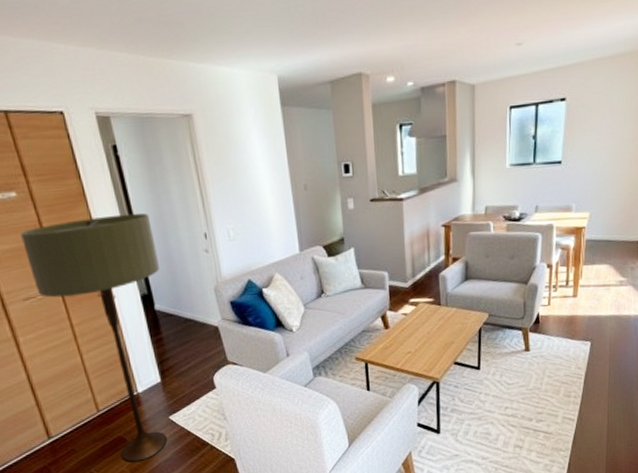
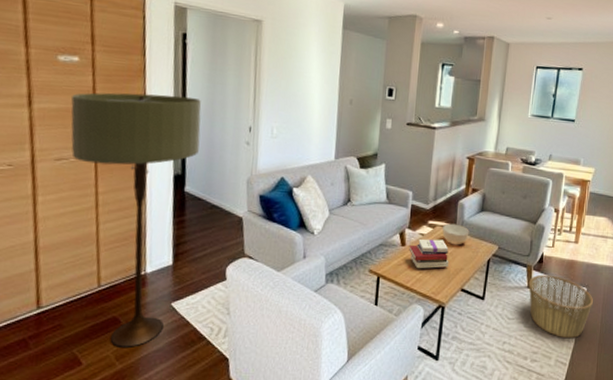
books: none [393,316,438,348] -> present [409,238,449,269]
bowl: none [425,297,456,320] -> present [442,223,470,245]
basket: none [526,334,598,395] -> present [528,274,593,339]

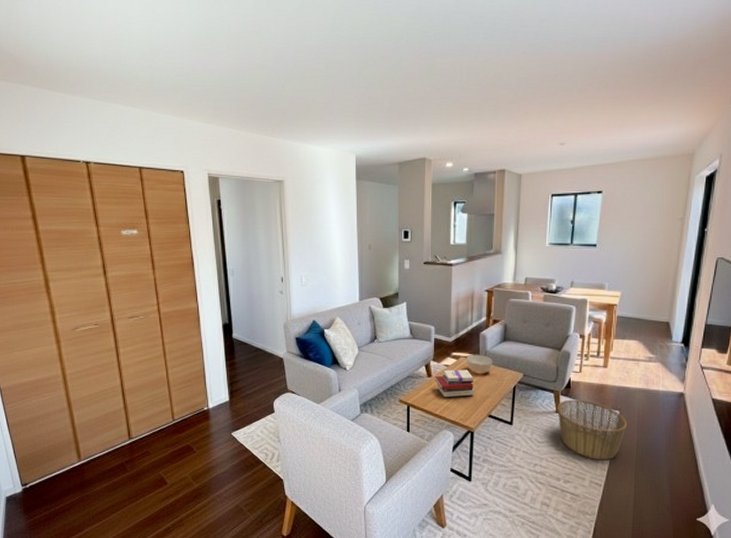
floor lamp: present [71,92,202,347] -> none [136,255,241,470]

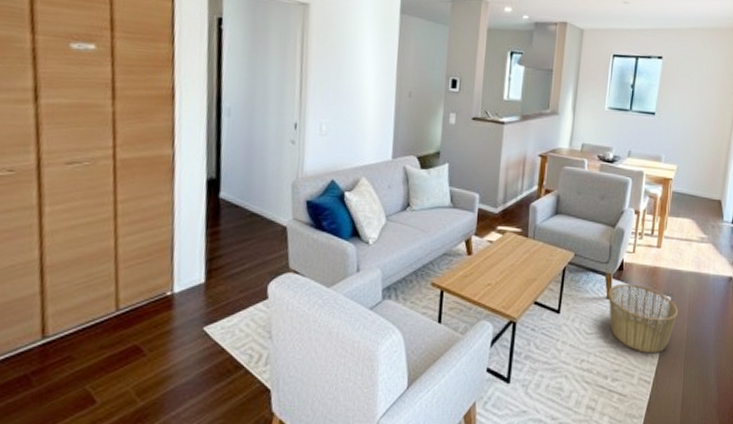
books: present [435,369,475,397] -> none [476,246,520,280]
bowl: present [465,354,493,374] -> none [512,229,543,253]

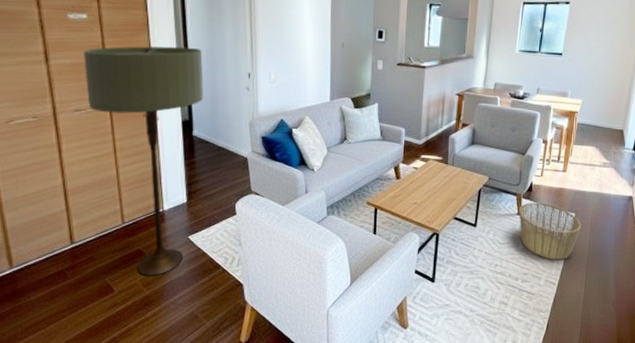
floor lamp: none [85,85,239,381] -> present [84,46,204,276]

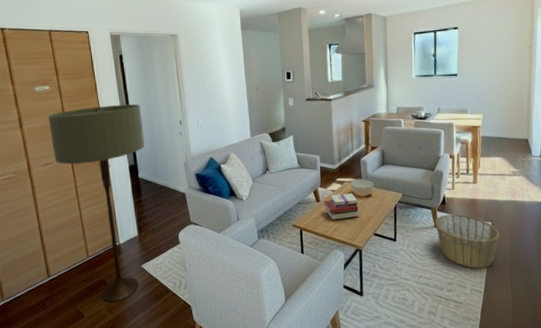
books: none [403,172,442,199] -> present [323,193,360,219]
bowl: none [434,157,461,177] -> present [349,178,375,197]

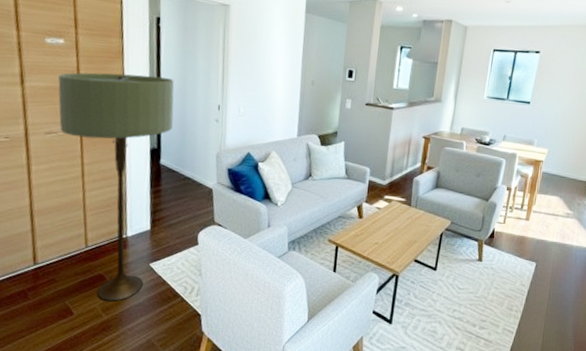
books: present [323,193,360,219] -> none [366,212,404,241]
bowl: present [349,178,375,197] -> none [397,198,424,219]
basket: present [435,214,499,269] -> none [479,249,542,309]

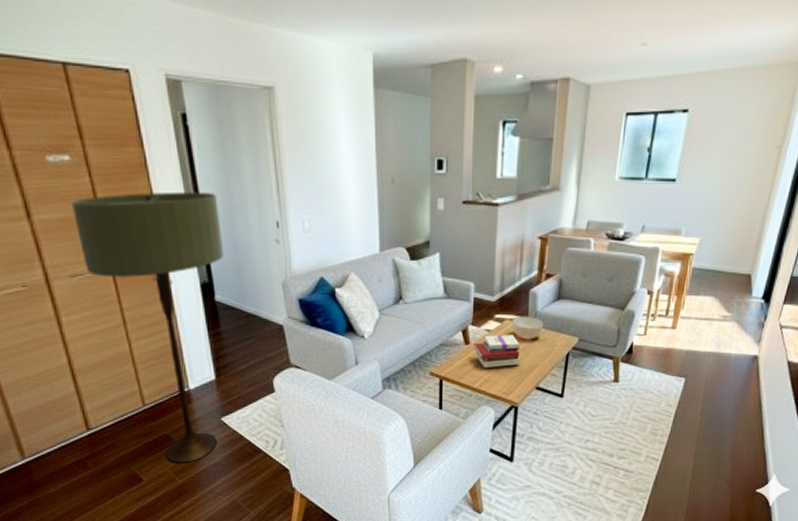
books: none [366,212,404,241] -> present [474,335,521,367]
bowl: none [397,198,424,219] -> present [511,316,544,340]

